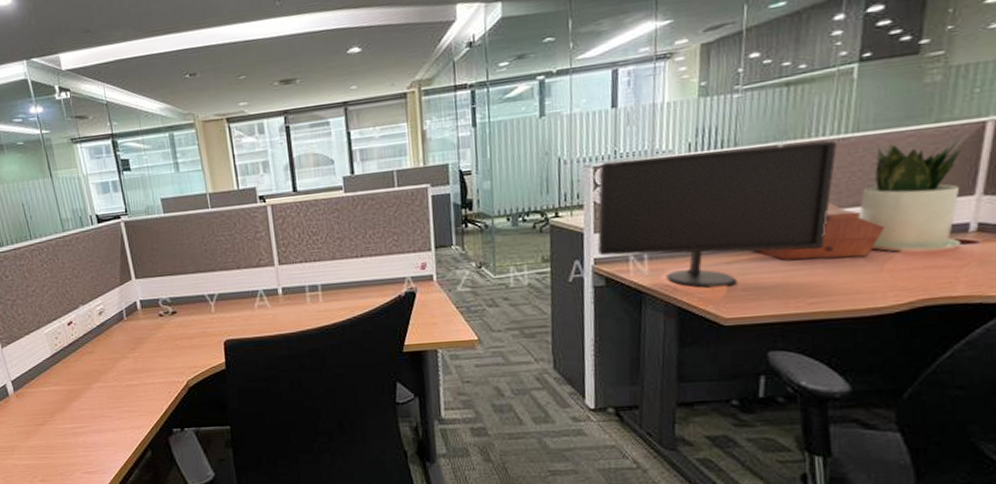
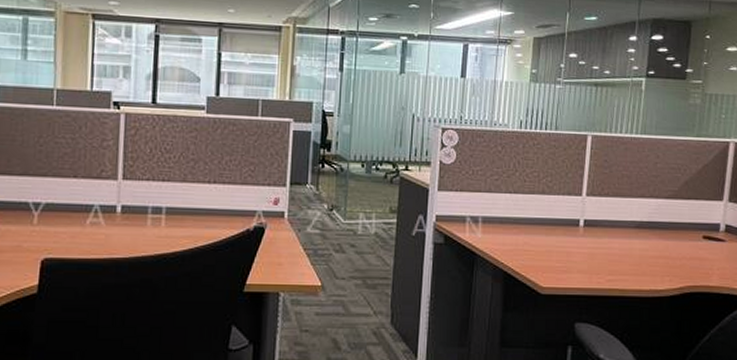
computer monitor: present [597,140,837,289] -> none [440,126,630,258]
sewing box: present [753,203,886,261] -> none [566,191,663,244]
planter: present [858,139,965,253] -> none [644,148,716,246]

